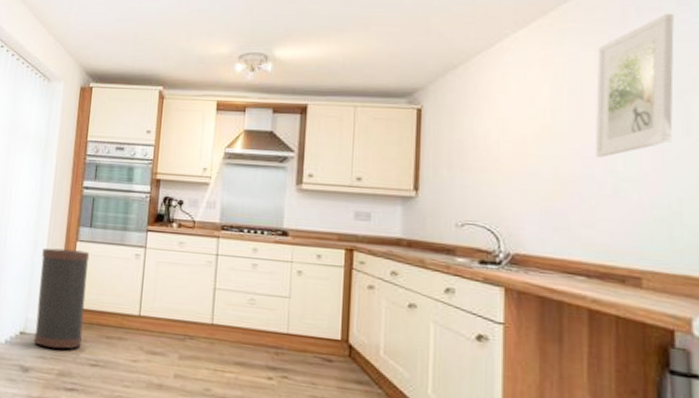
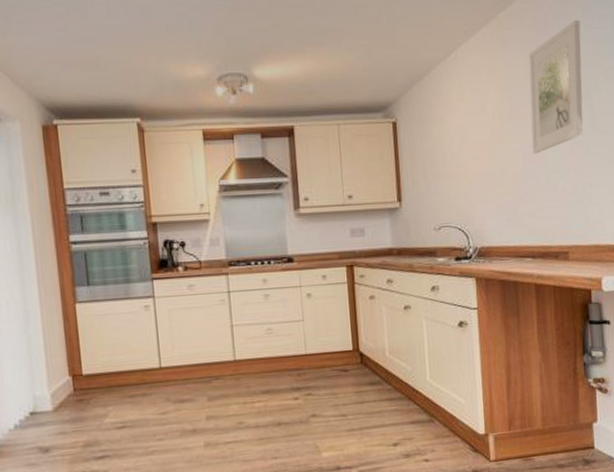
trash can: present [34,248,90,350] -> none [37,312,104,422]

